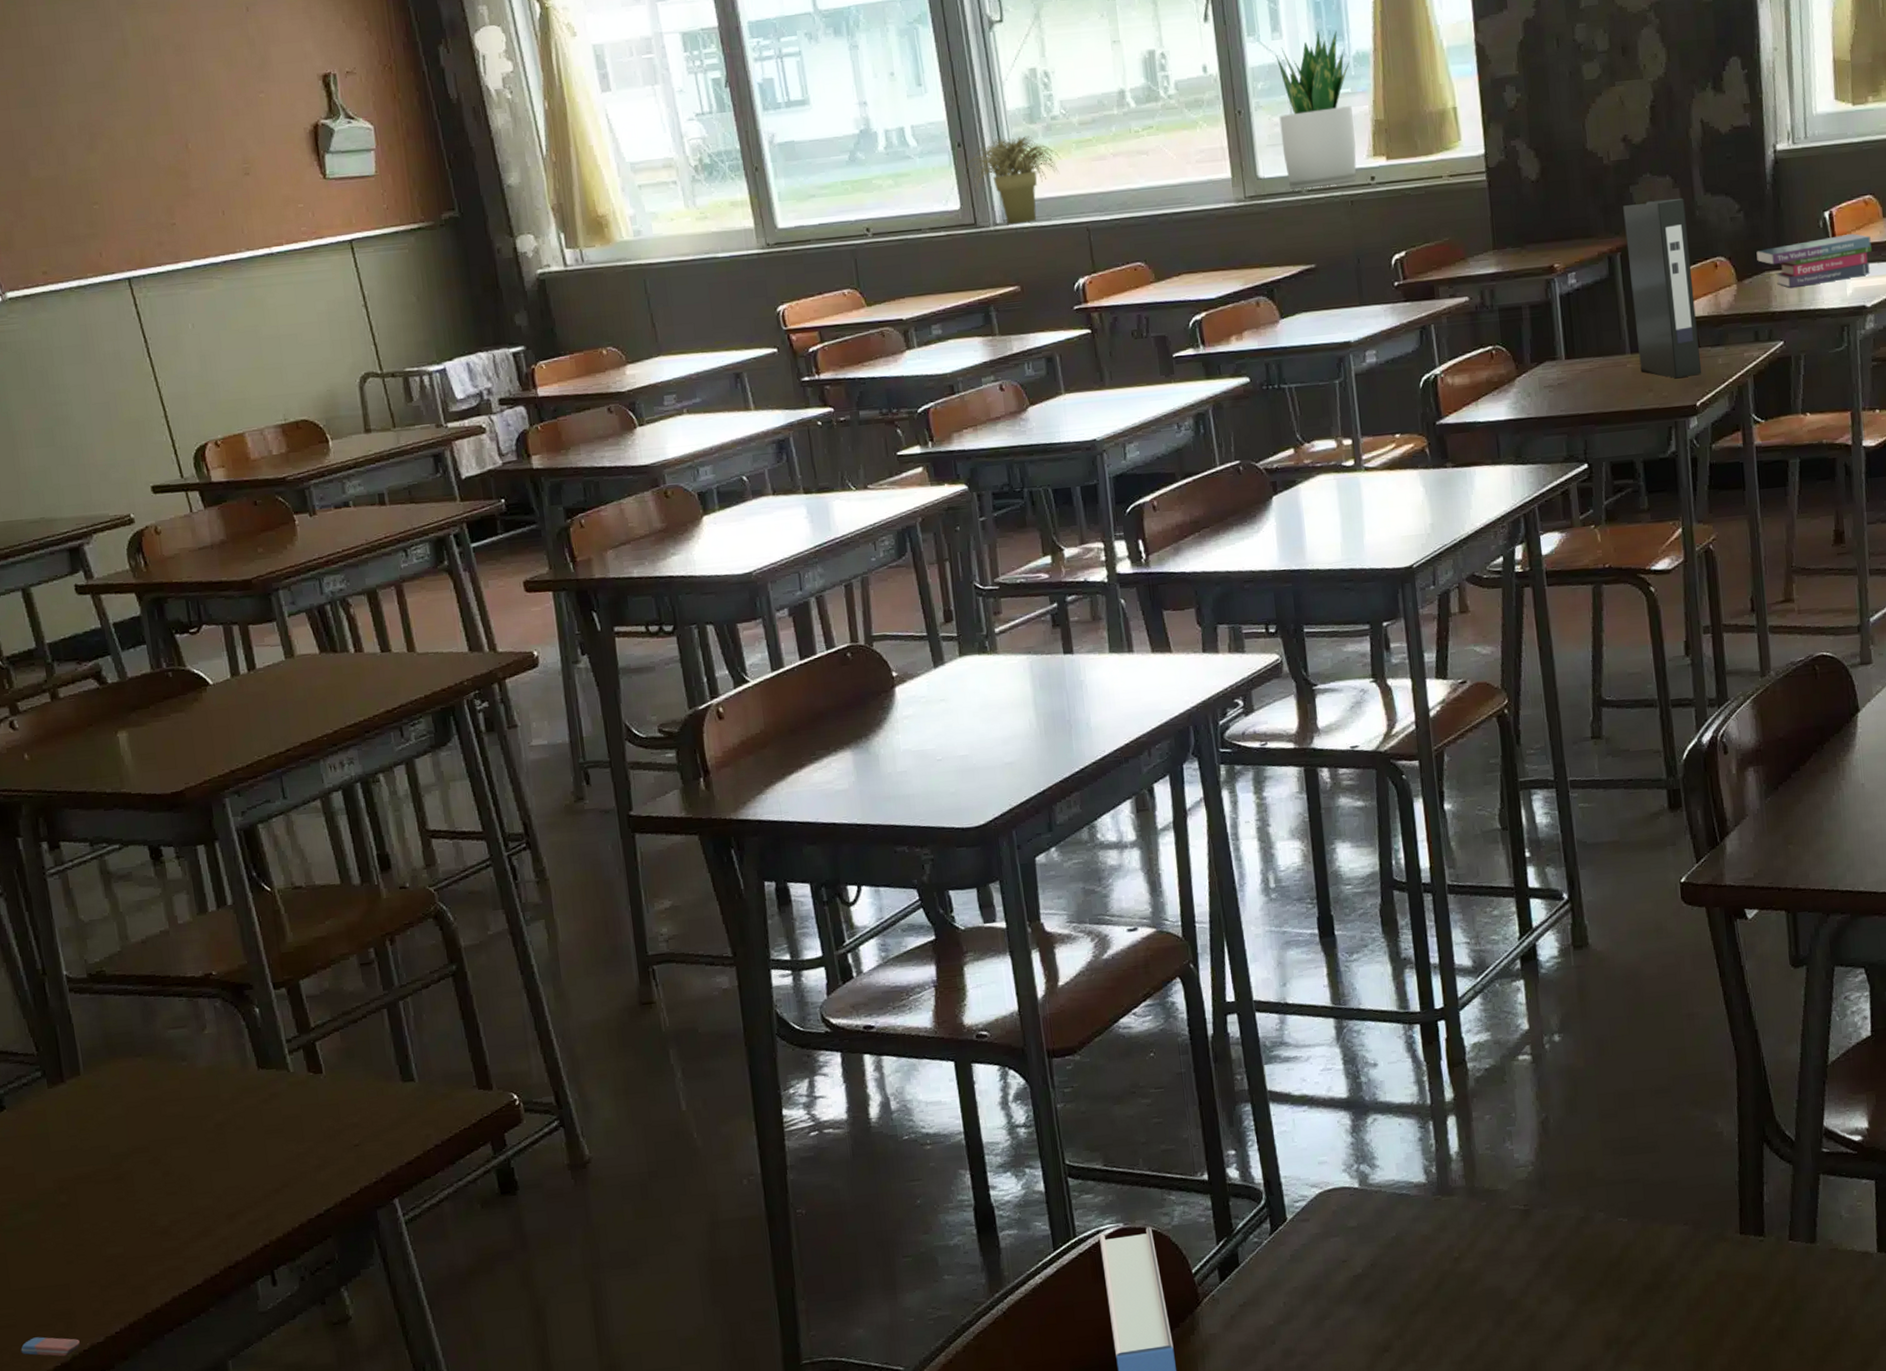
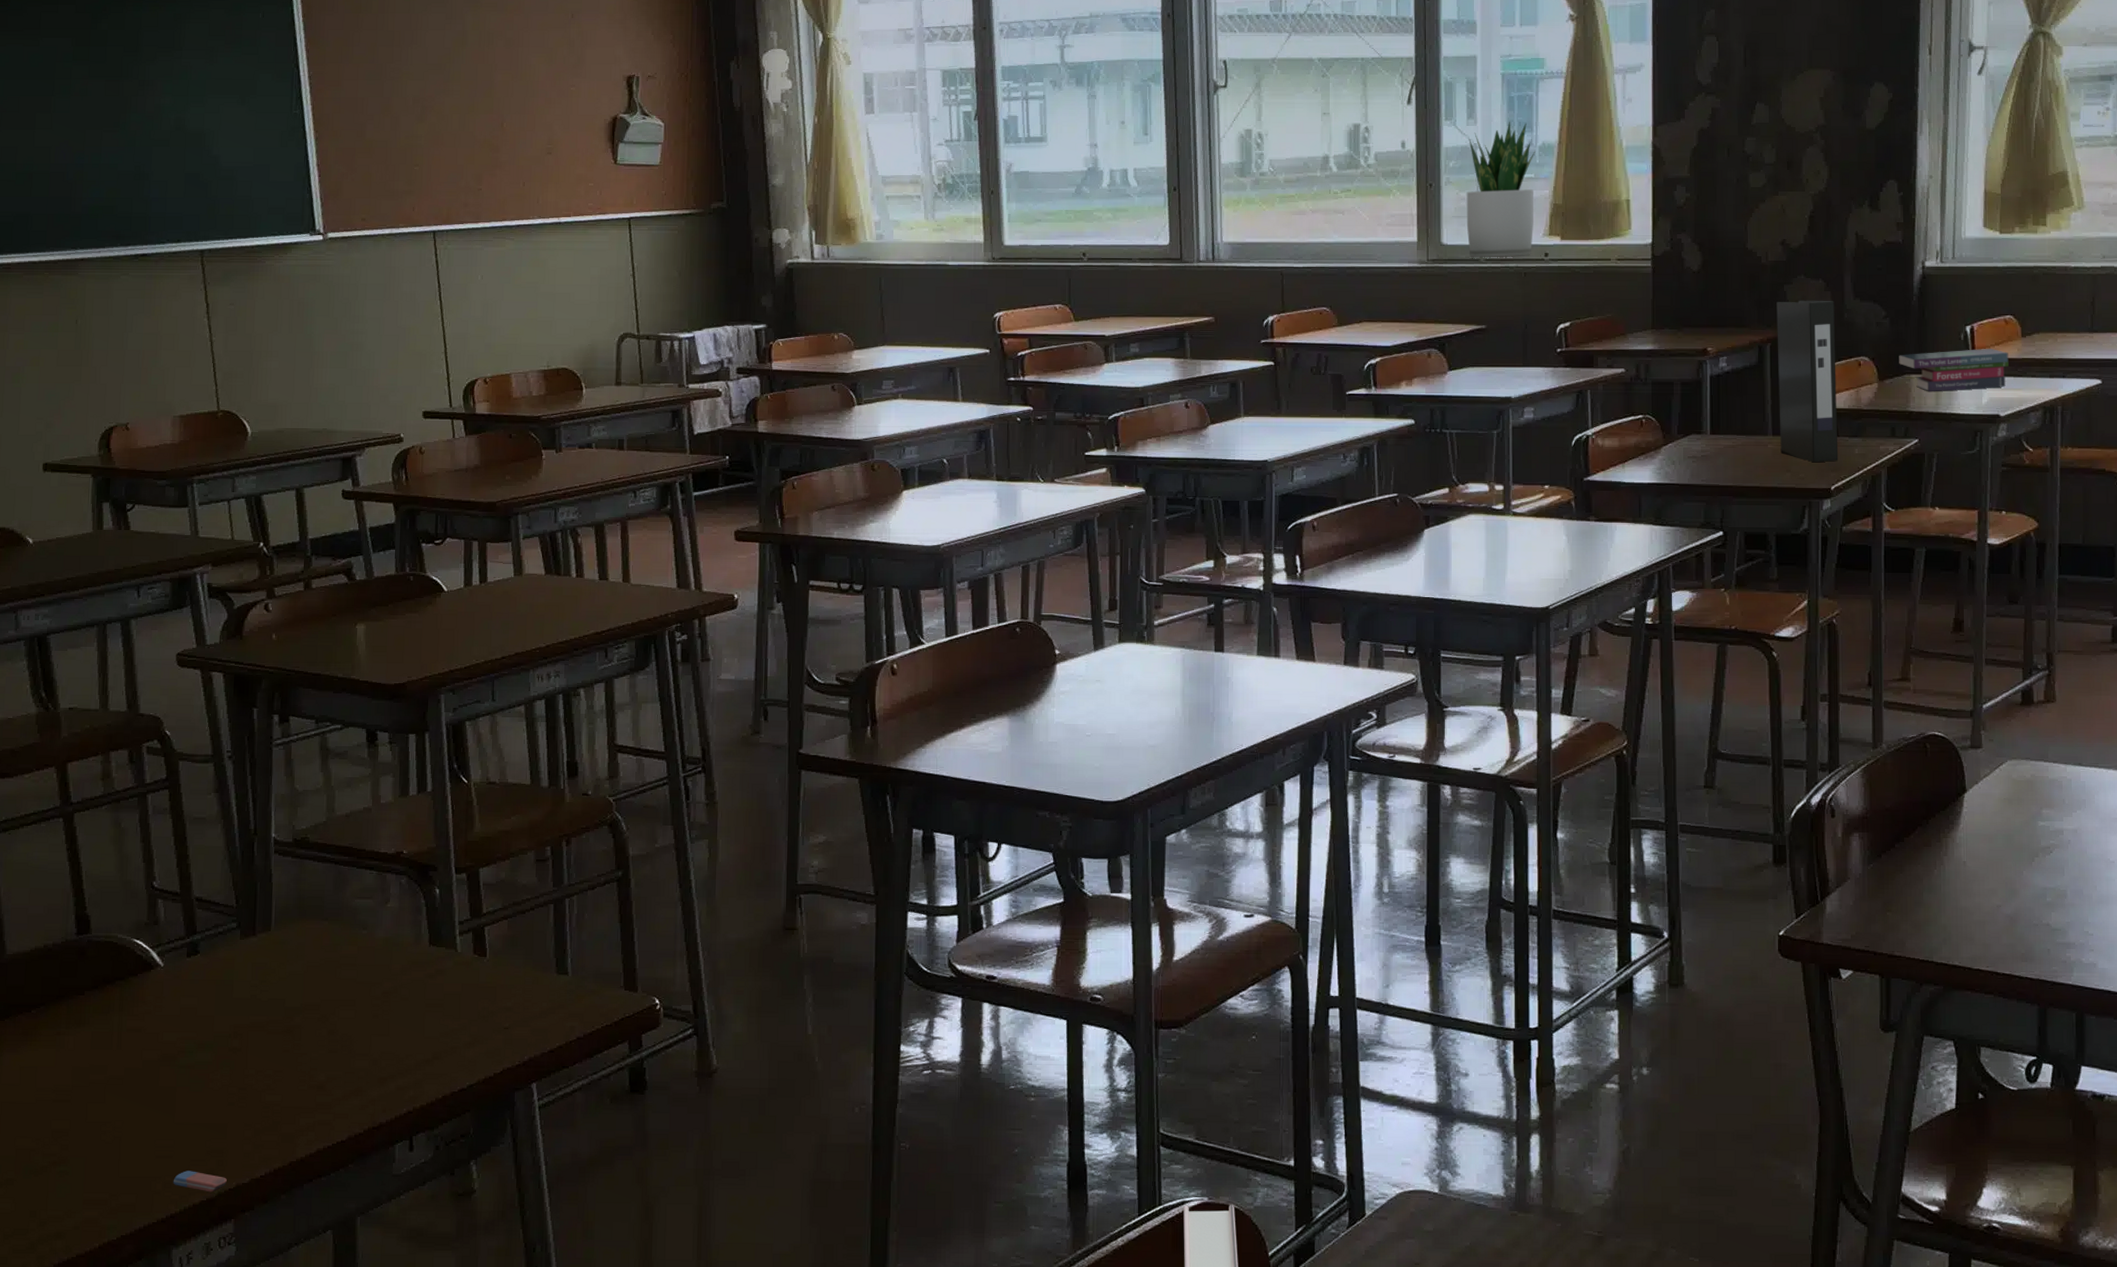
potted plant: present [966,136,1061,225] -> none [1178,187,1265,263]

